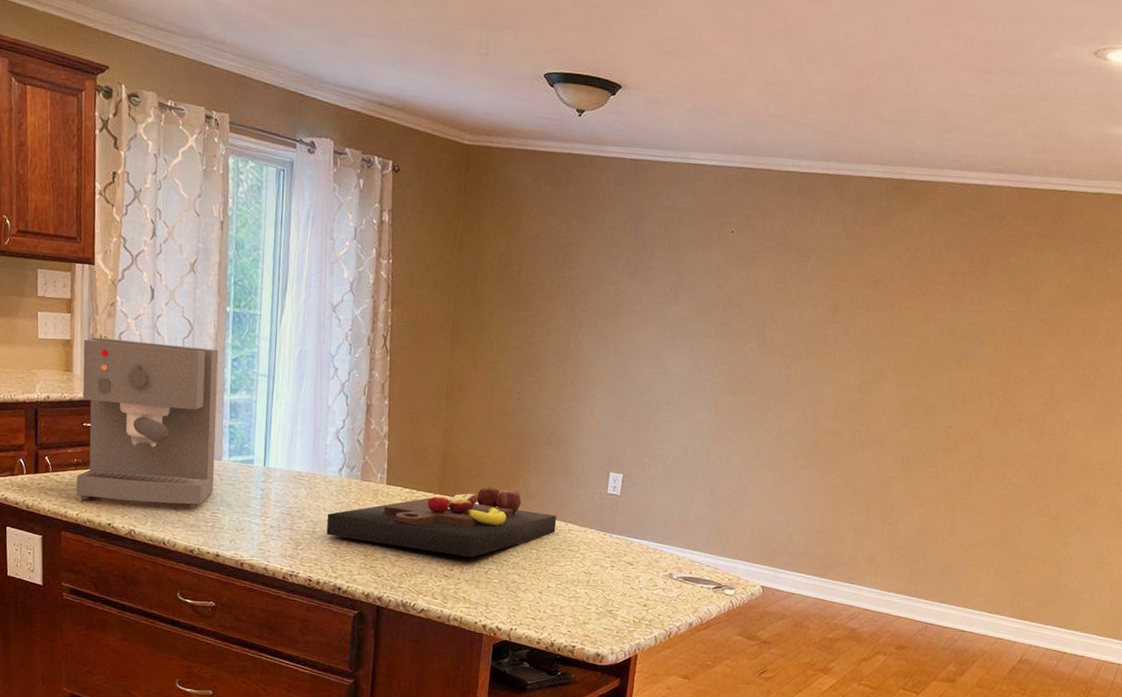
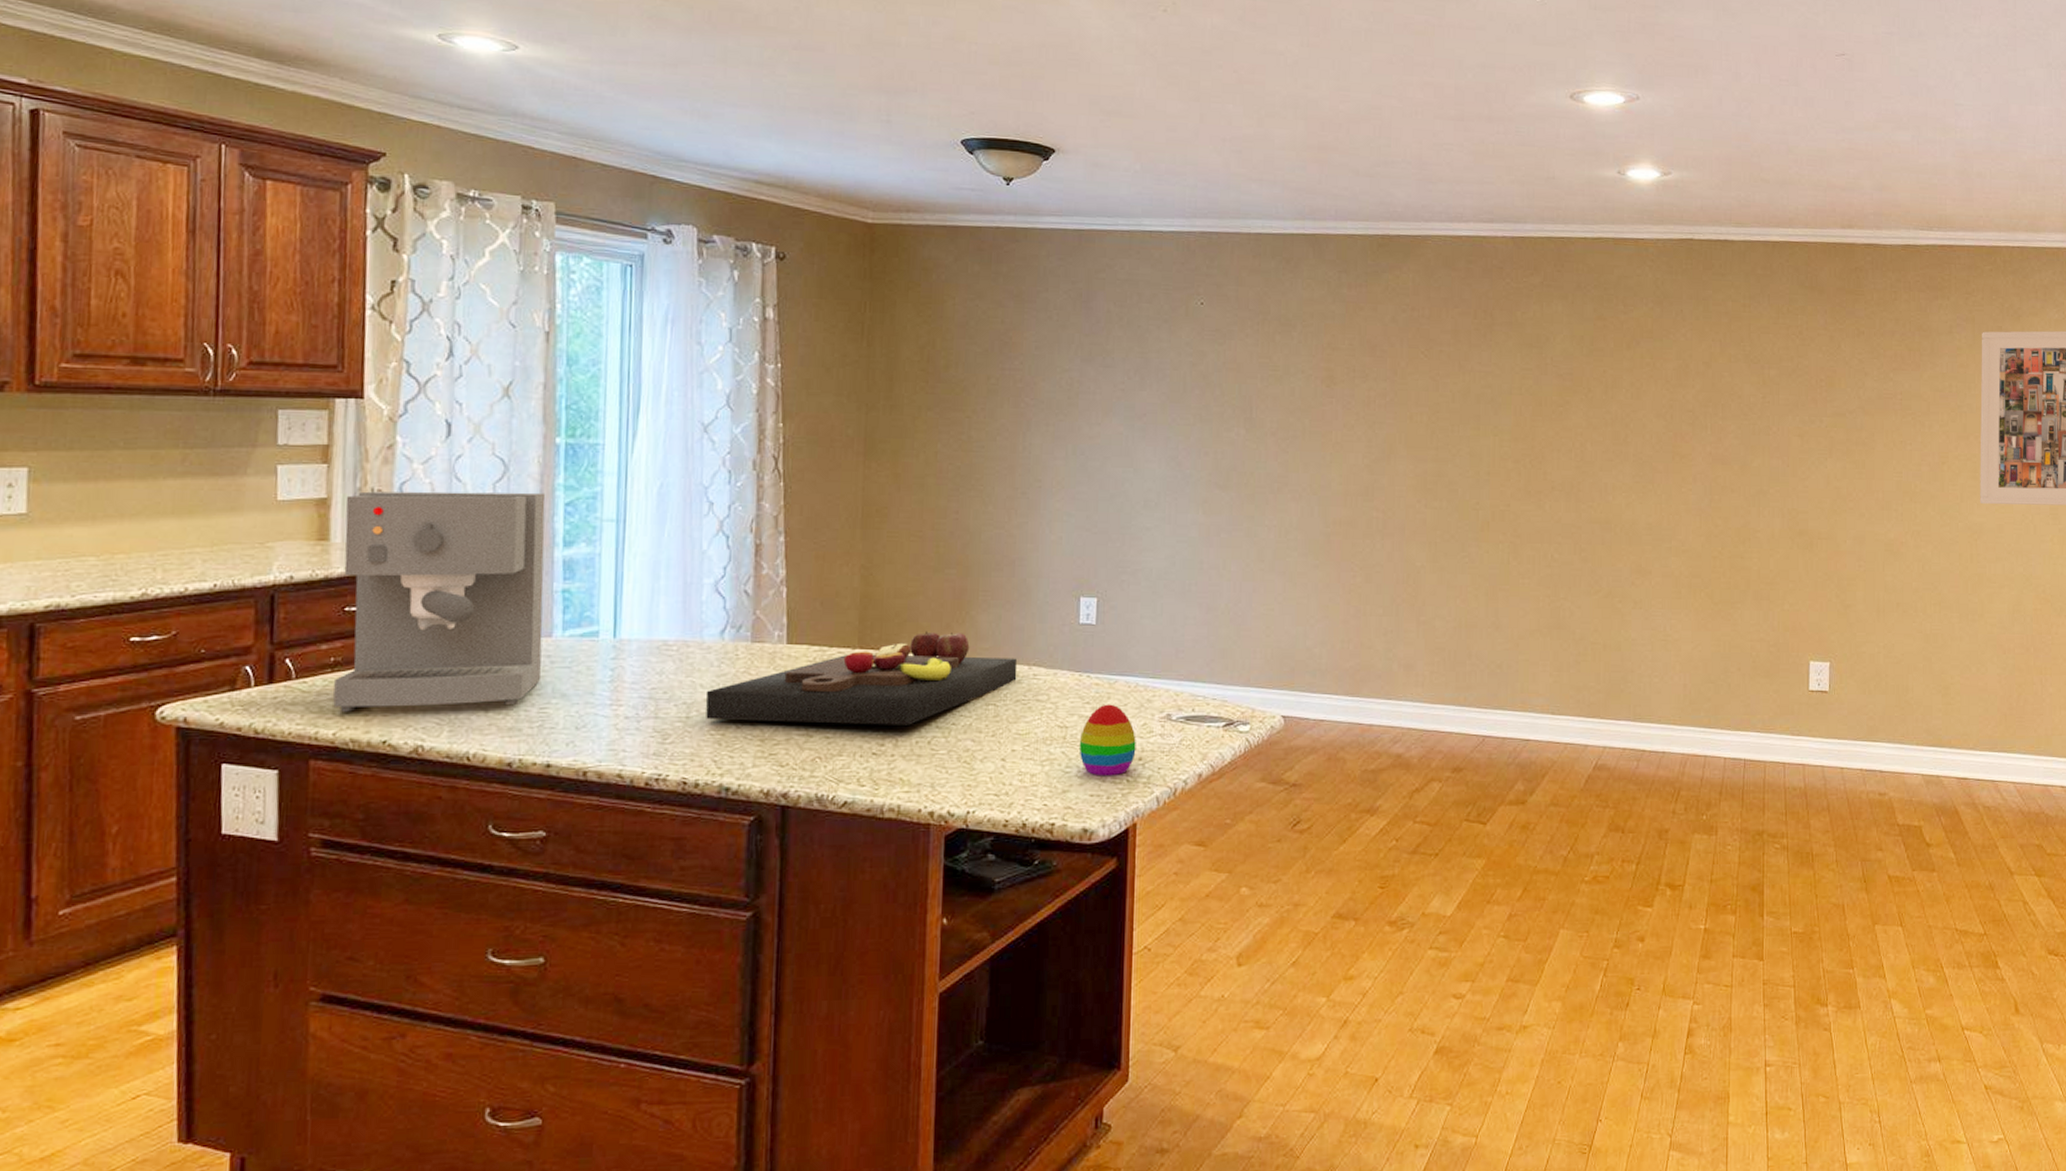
decorative egg: none [598,559,644,616] -> present [1078,704,1136,777]

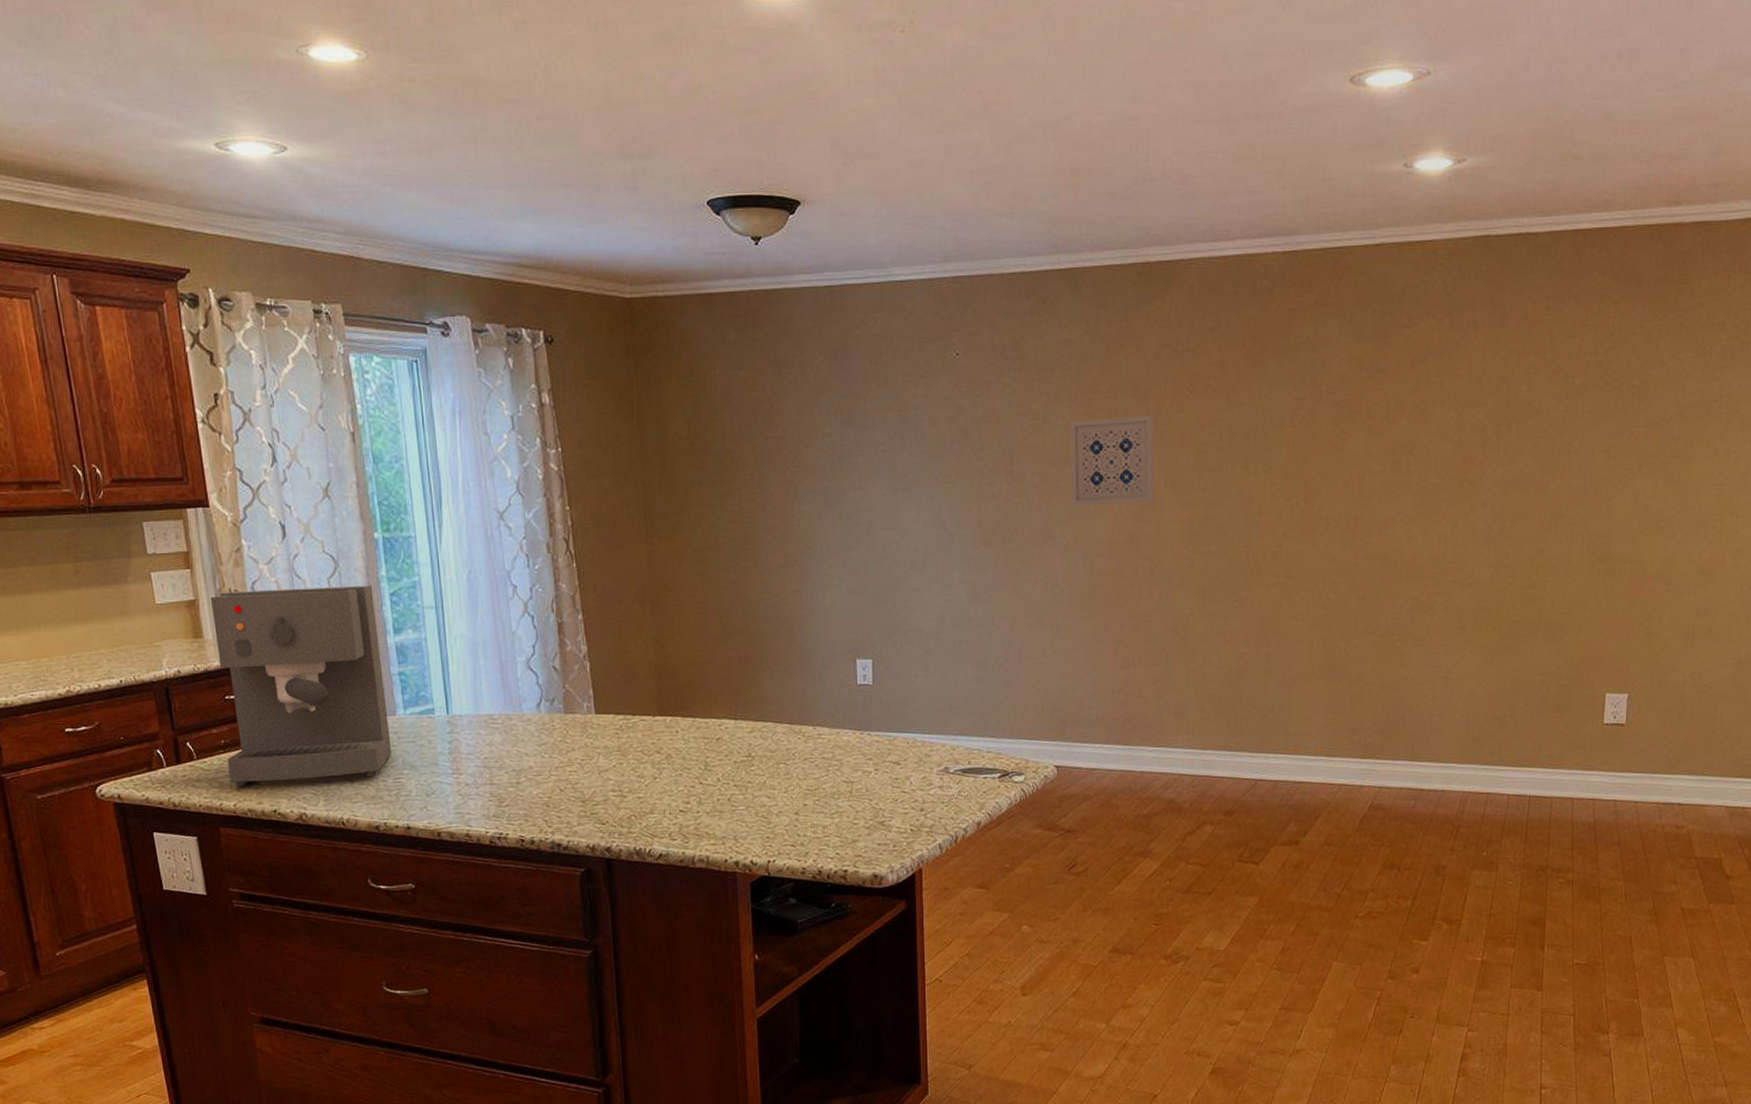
cutting board: present [705,631,1018,725] -> none [530,697,803,785]
decorative egg: present [1078,704,1136,777] -> none [864,759,918,827]
wall art: none [1308,374,1390,457] -> present [1070,415,1154,507]

